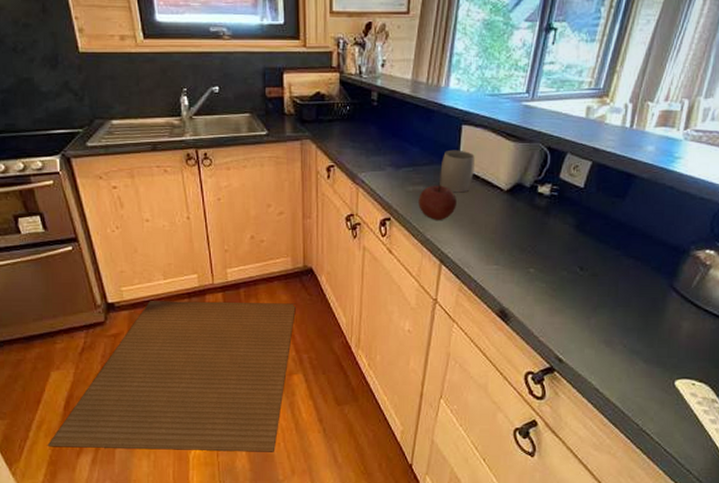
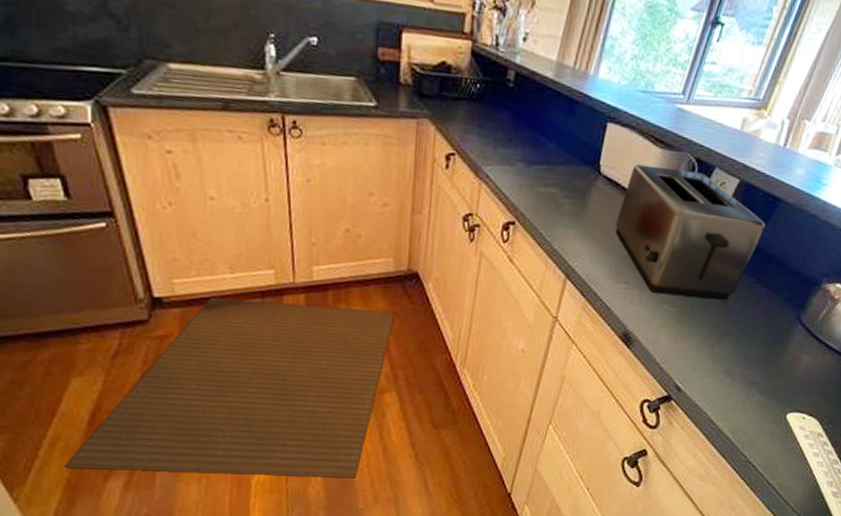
fruit: present [418,184,457,220] -> none [548,188,592,230]
mug: present [440,149,475,193] -> none [575,149,617,201]
toaster: none [480,158,624,274] -> present [615,164,766,301]

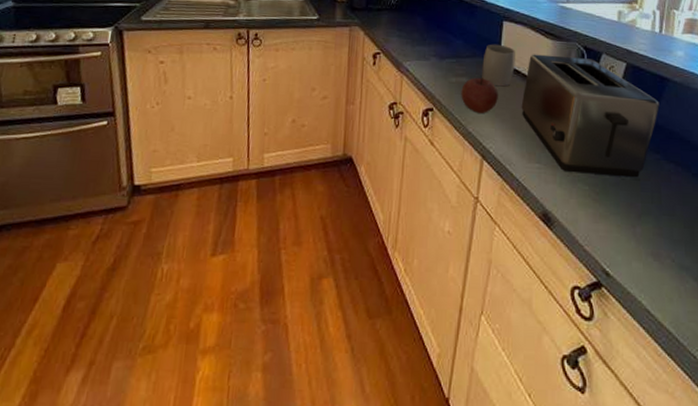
doormat: present [64,298,395,479] -> none [34,185,332,376]
fruit: none [548,188,592,230] -> present [461,76,498,113]
mug: none [575,149,617,201] -> present [482,44,515,87]

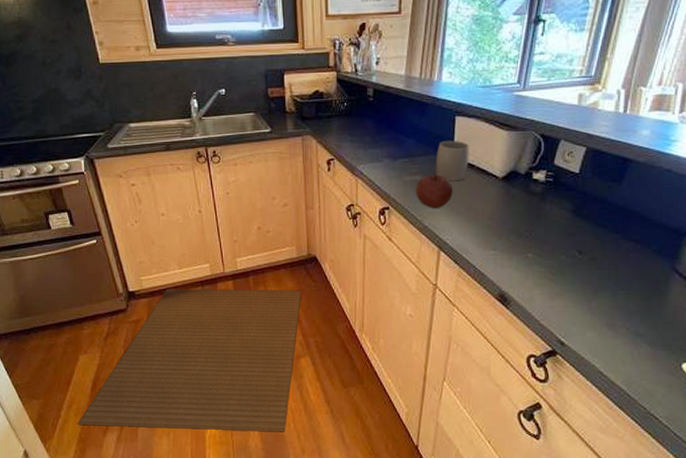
doormat: none [34,185,332,376] -> present [77,289,302,432]
toaster: present [521,54,660,178] -> none [476,146,620,258]

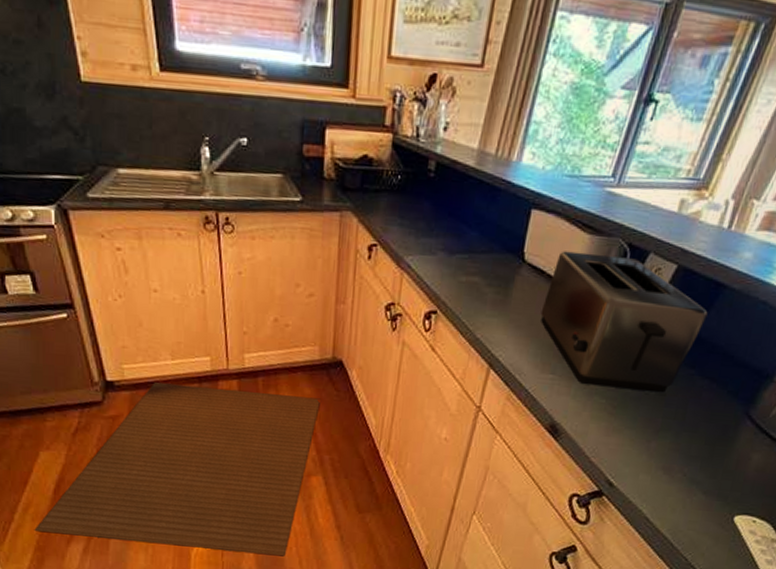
fruit: present [416,173,453,208] -> none [471,276,516,318]
mug: present [436,140,469,181] -> none [498,237,542,289]
toaster: none [476,146,620,258] -> present [540,251,708,393]

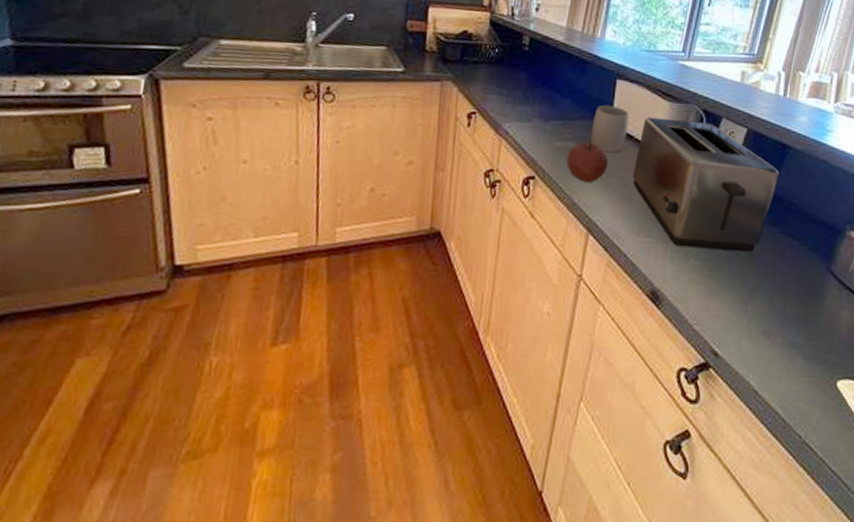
doormat: present [34,382,320,557] -> none [48,264,416,476]
fruit: none [471,276,516,318] -> present [566,141,608,182]
mug: none [498,237,542,289] -> present [591,104,629,153]

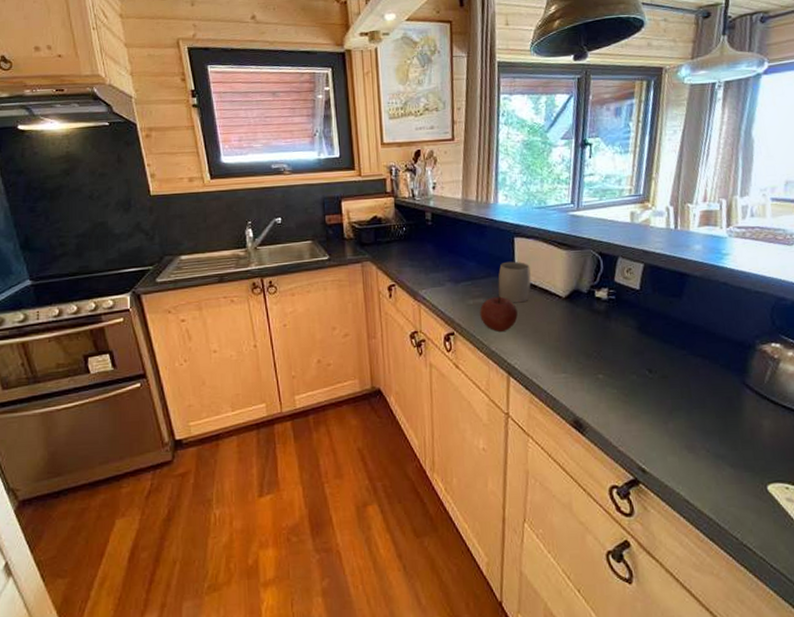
toaster: present [632,117,779,253] -> none [541,264,682,379]

